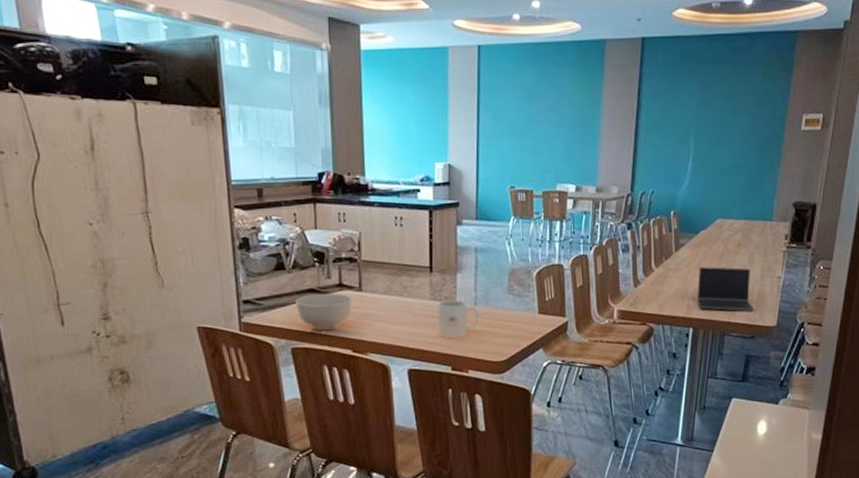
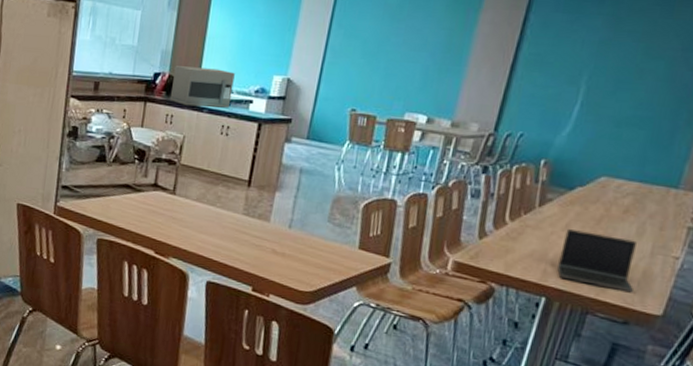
bowl: present [295,293,352,331] -> none [109,190,164,228]
microwave: none [338,162,400,202] -> present [169,66,235,108]
mug: present [437,300,479,339] -> none [245,217,292,260]

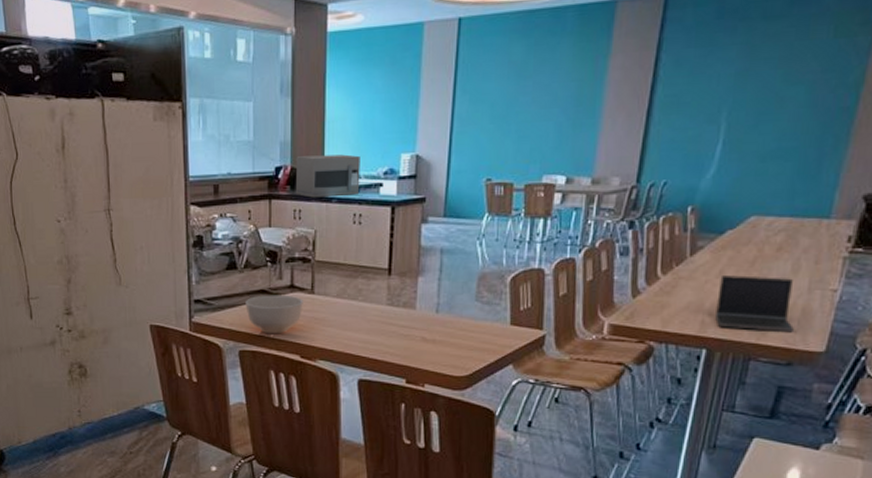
bowl: none [109,190,164,228] -> present [245,295,303,334]

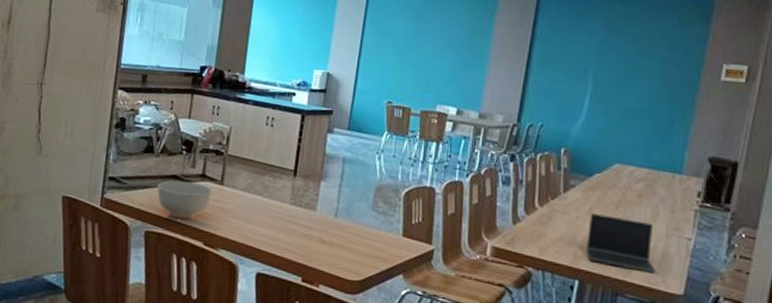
microwave: present [295,154,360,198] -> none [216,60,278,100]

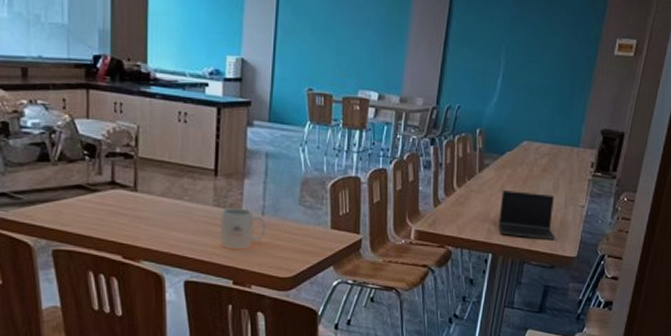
bowl: present [157,180,212,220] -> none [60,190,125,233]
mug: none [293,207,338,249] -> present [220,208,266,250]

